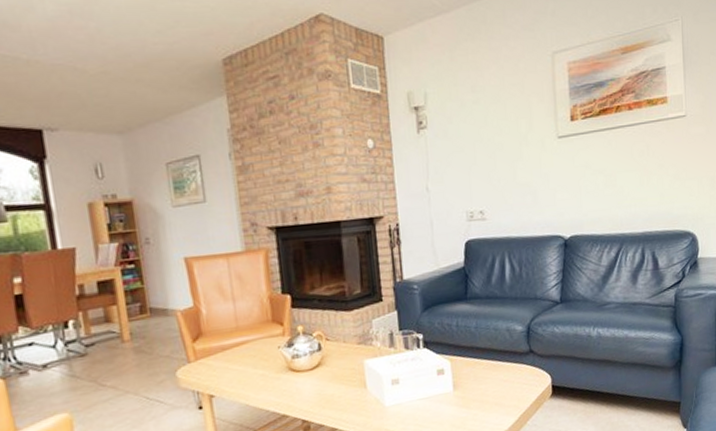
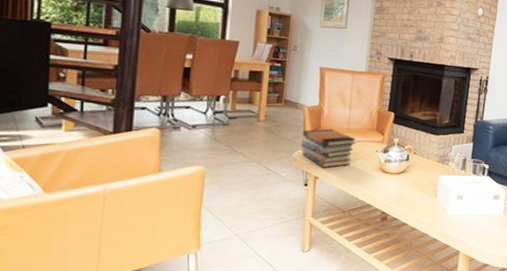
book stack: none [181,331,250,383] -> present [300,128,356,168]

